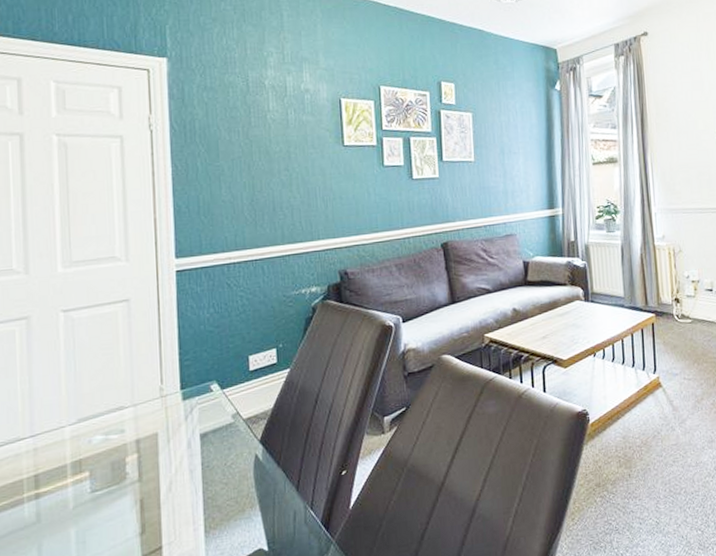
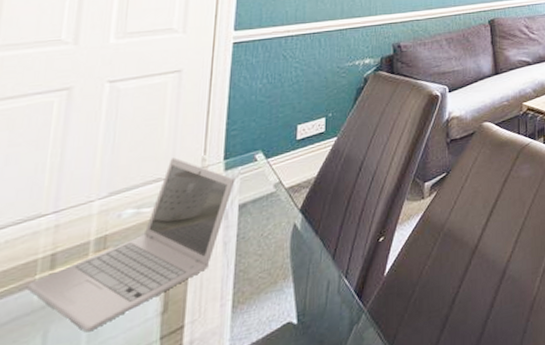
laptop: none [17,386,194,548] -> present [26,157,236,333]

